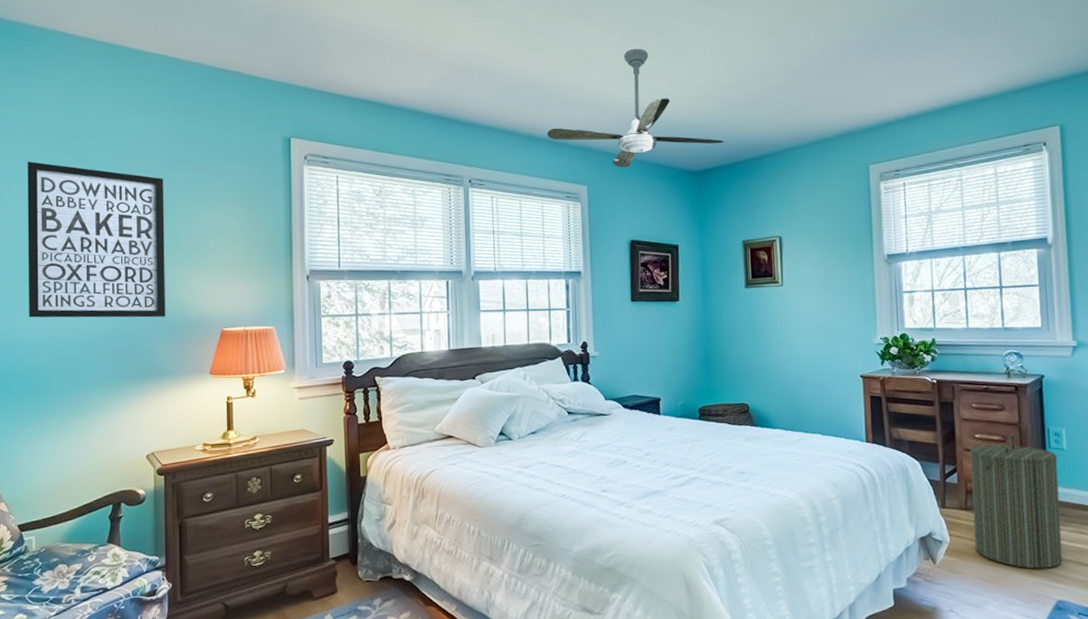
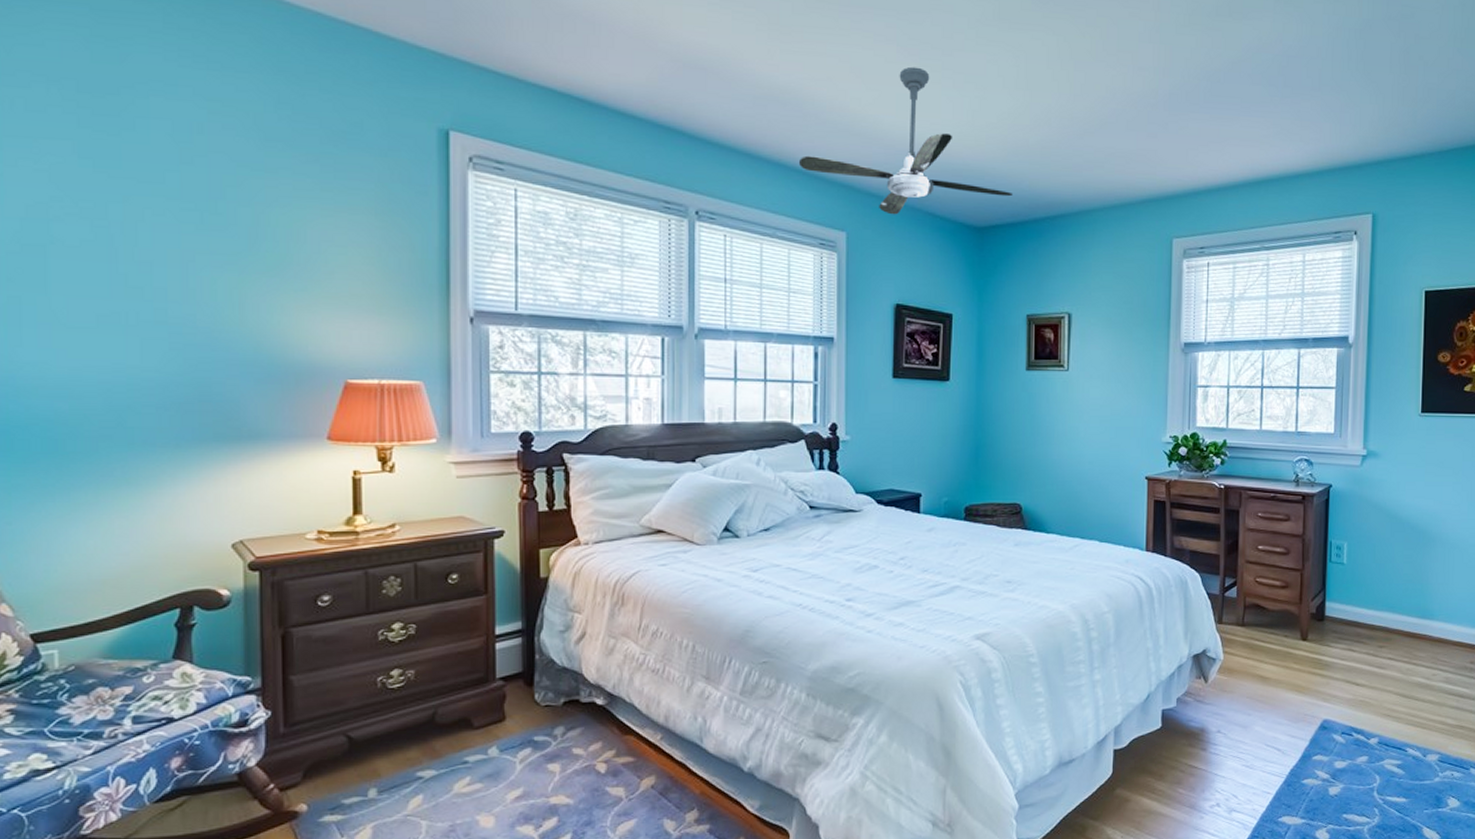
wall art: present [28,161,165,318] -> none [34,121,260,359]
laundry hamper: present [969,435,1062,569] -> none [1248,548,1337,688]

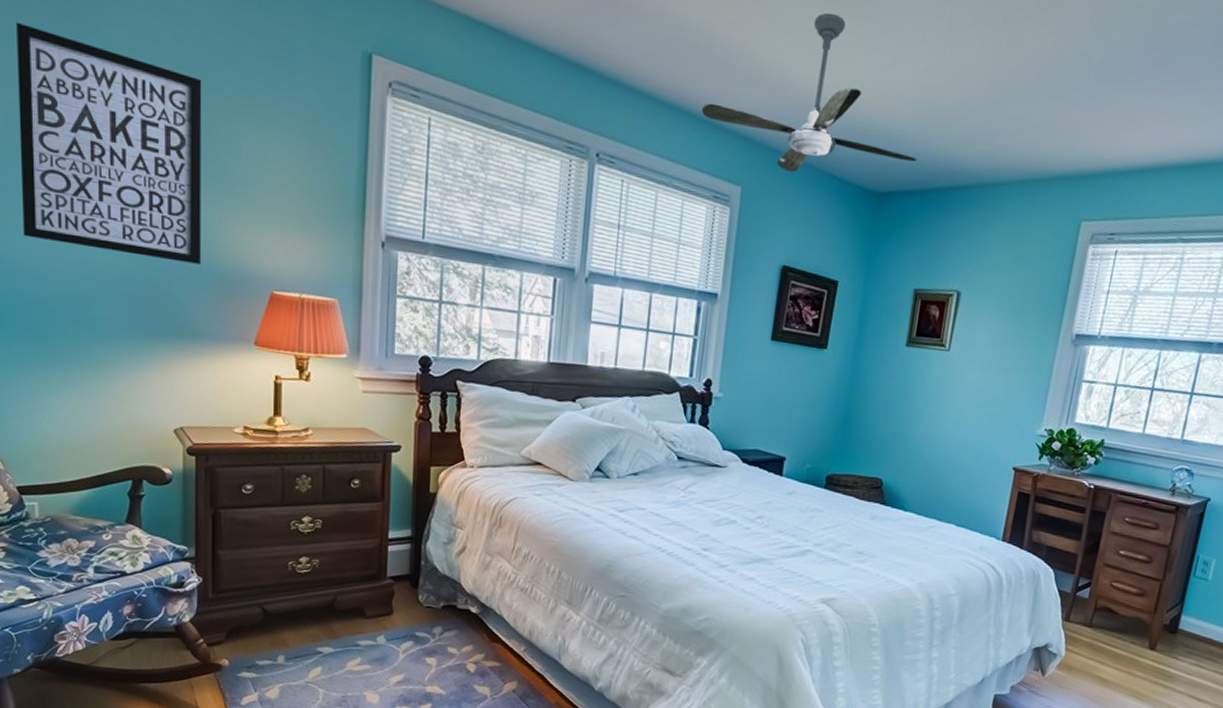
wall art: none [34,121,260,359] -> present [16,21,202,264]

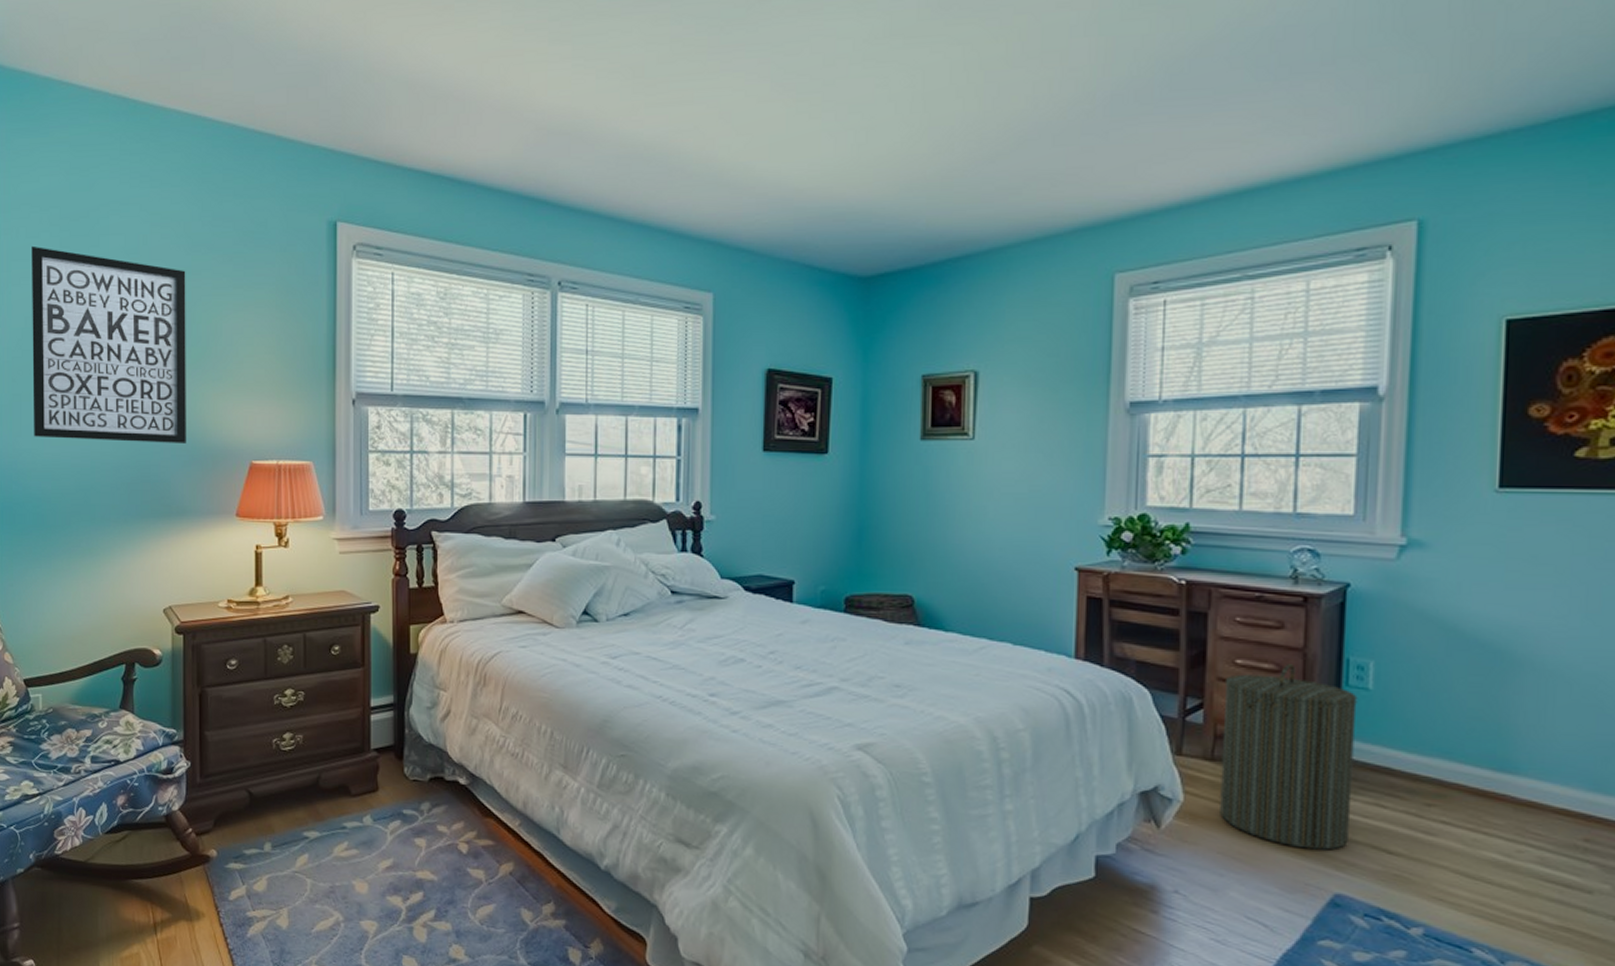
ceiling fan: present [702,12,918,173] -> none [664,103,907,271]
laundry hamper: none [1089,557,1200,697] -> present [1220,664,1358,850]

